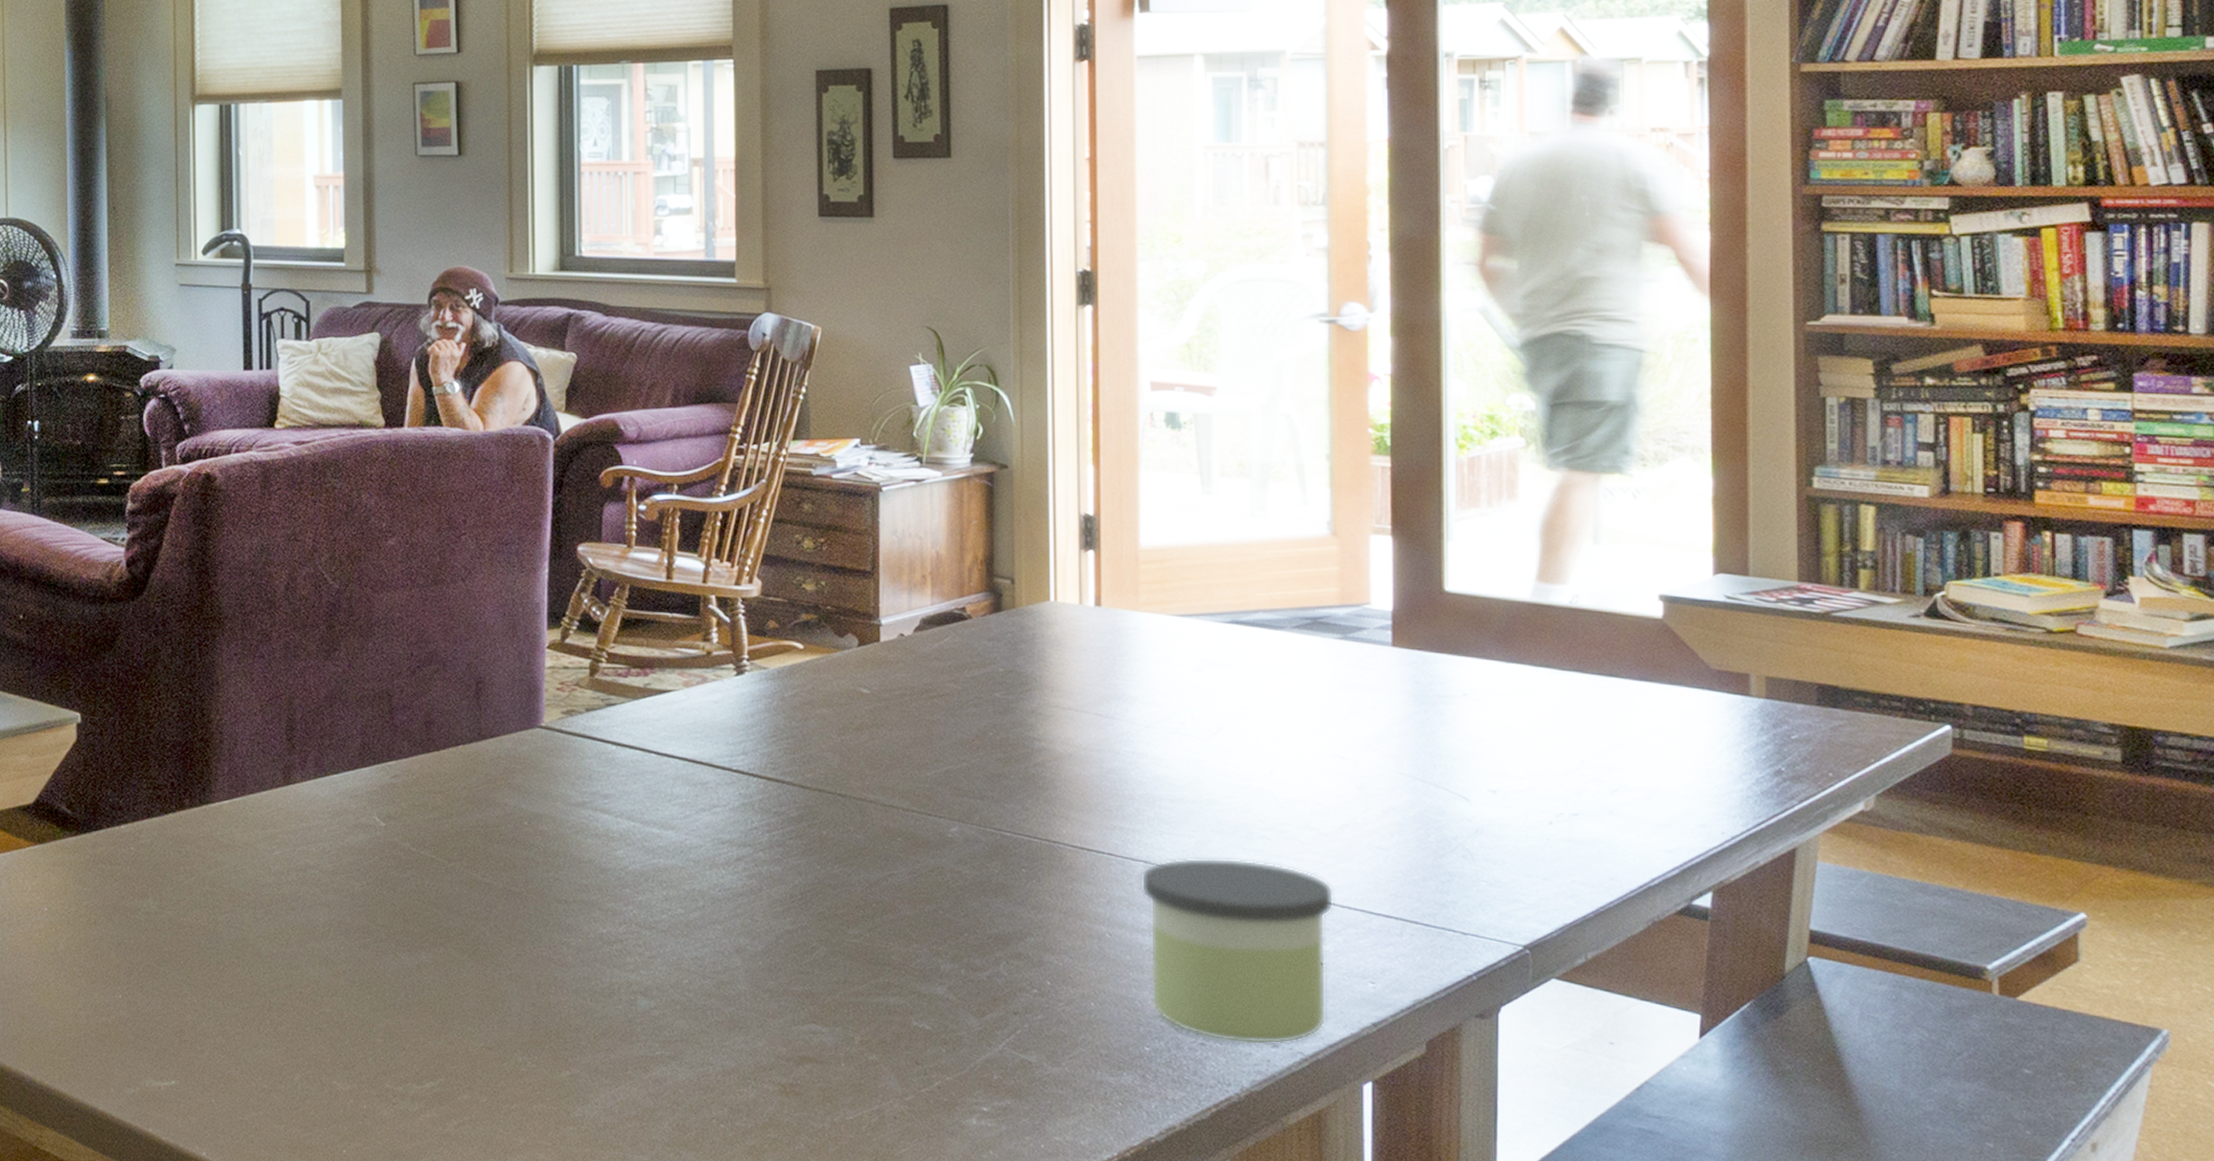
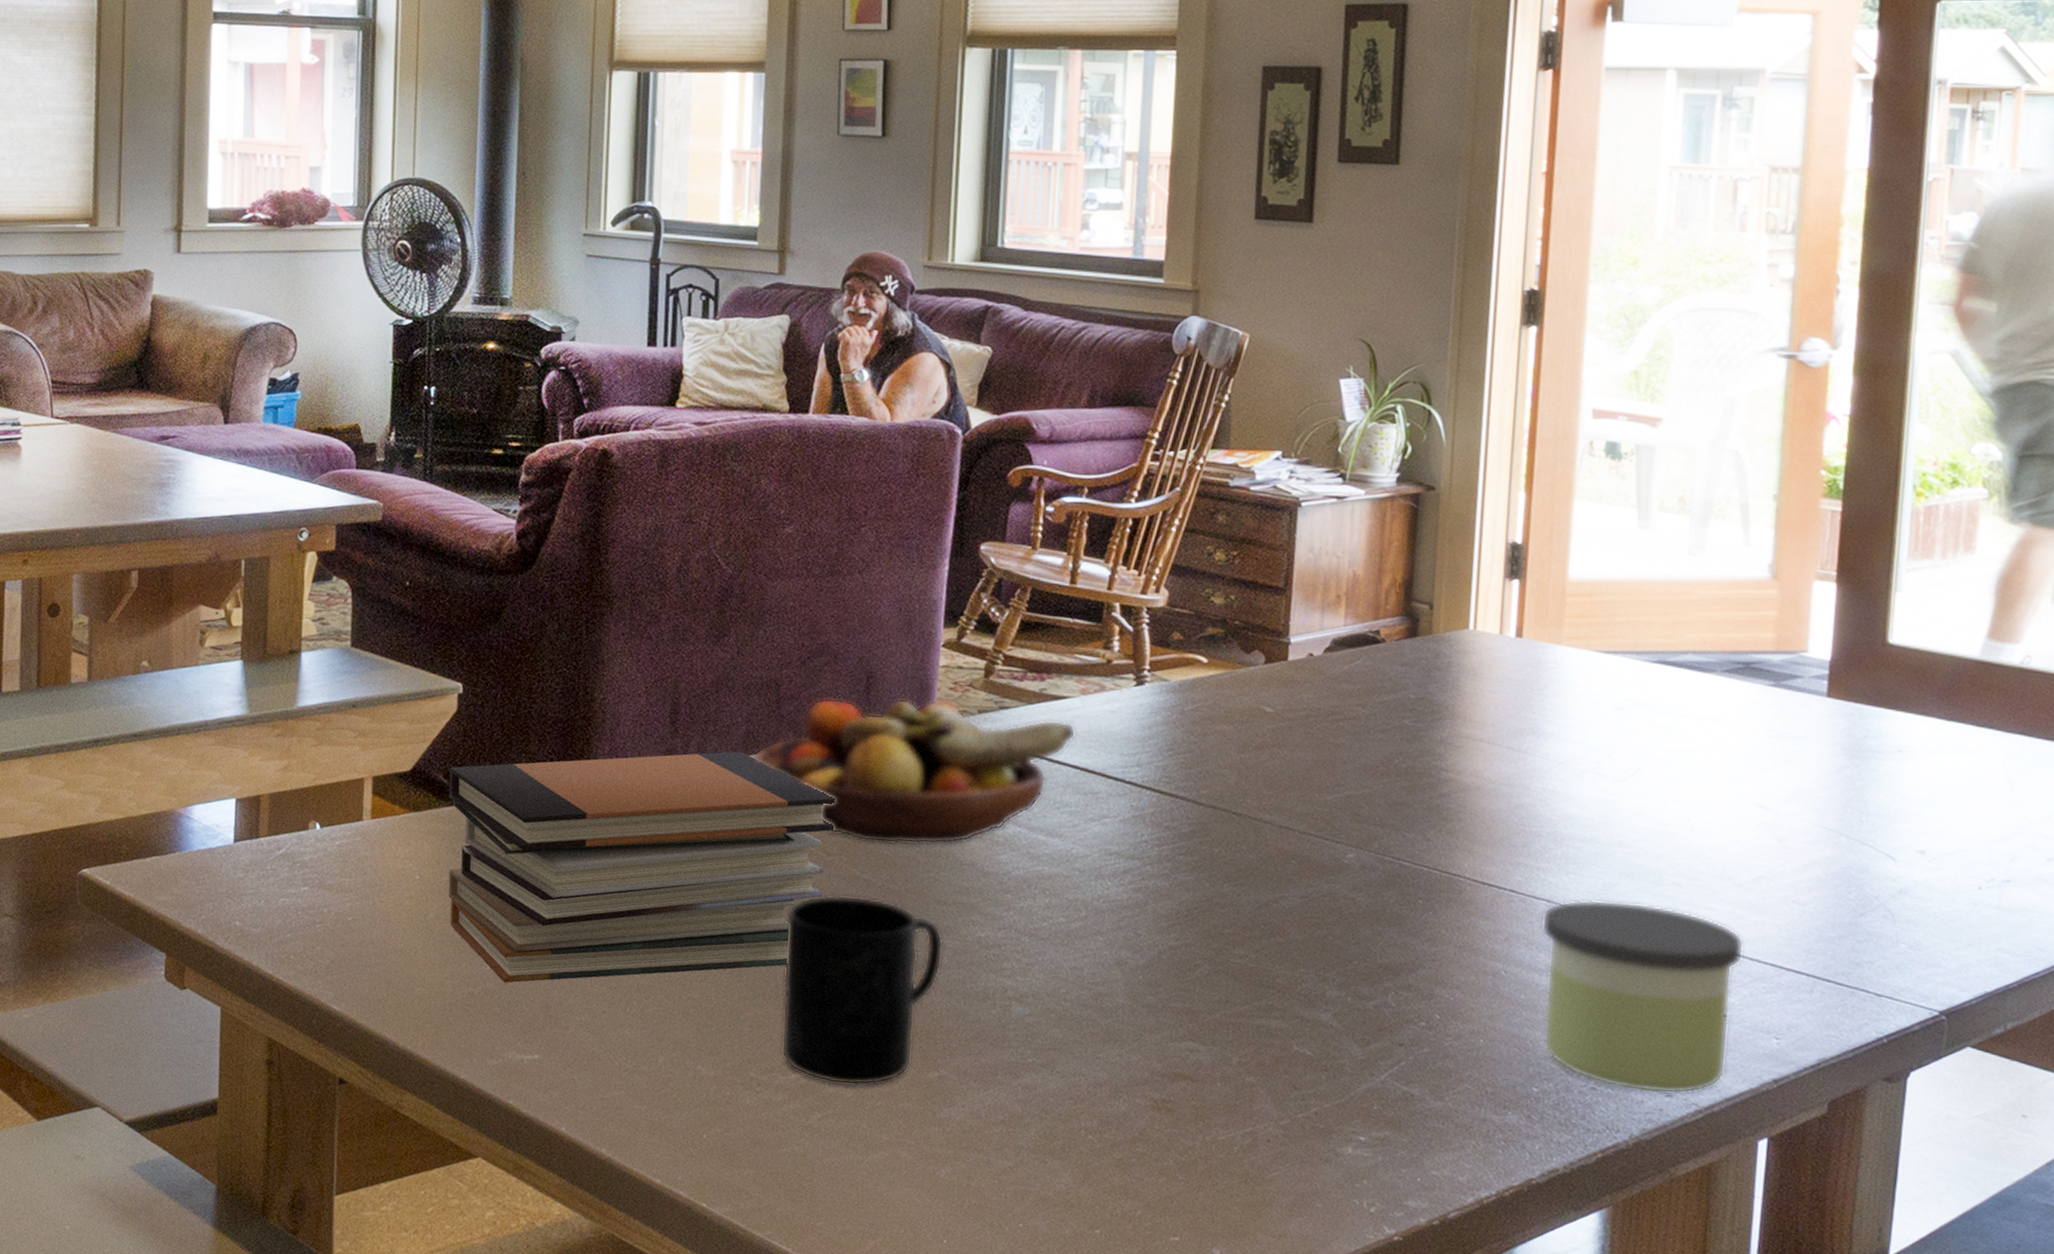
book stack: none [72,764,454,1010] -> present [448,751,835,983]
fruit bowl: none [369,700,682,846] -> present [752,698,1076,845]
mug: none [411,900,566,1091] -> present [781,895,943,1086]

